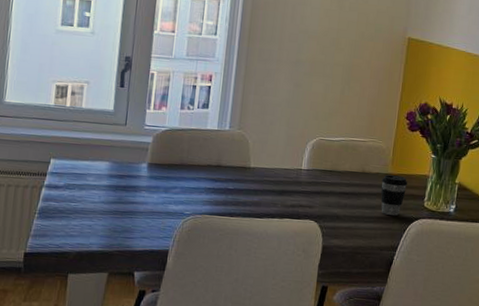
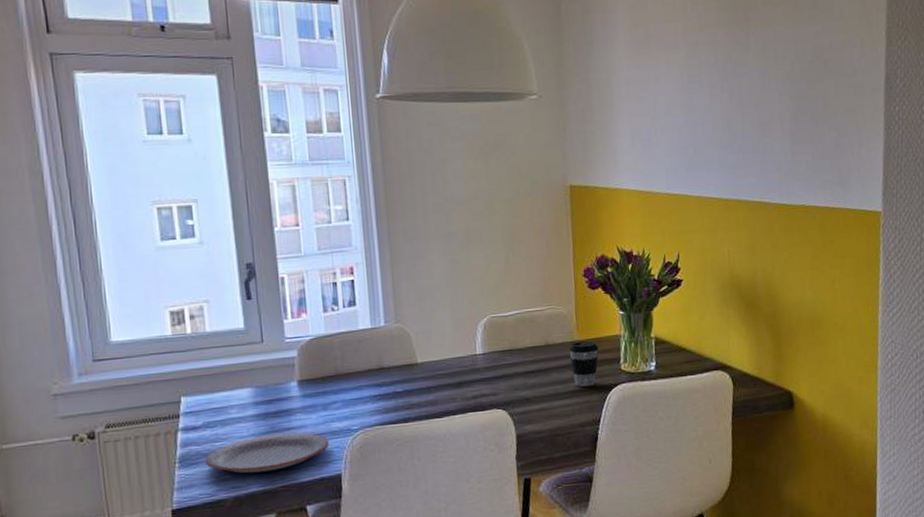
plate: none [59,204,164,236] -> present [205,432,330,474]

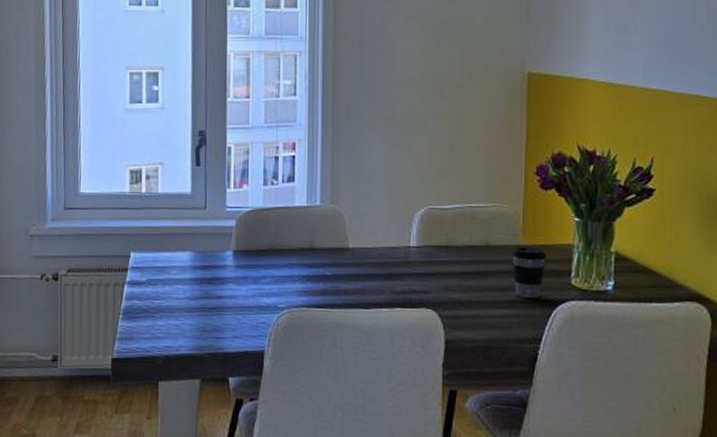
plate: present [205,432,330,474] -> none [144,300,256,337]

